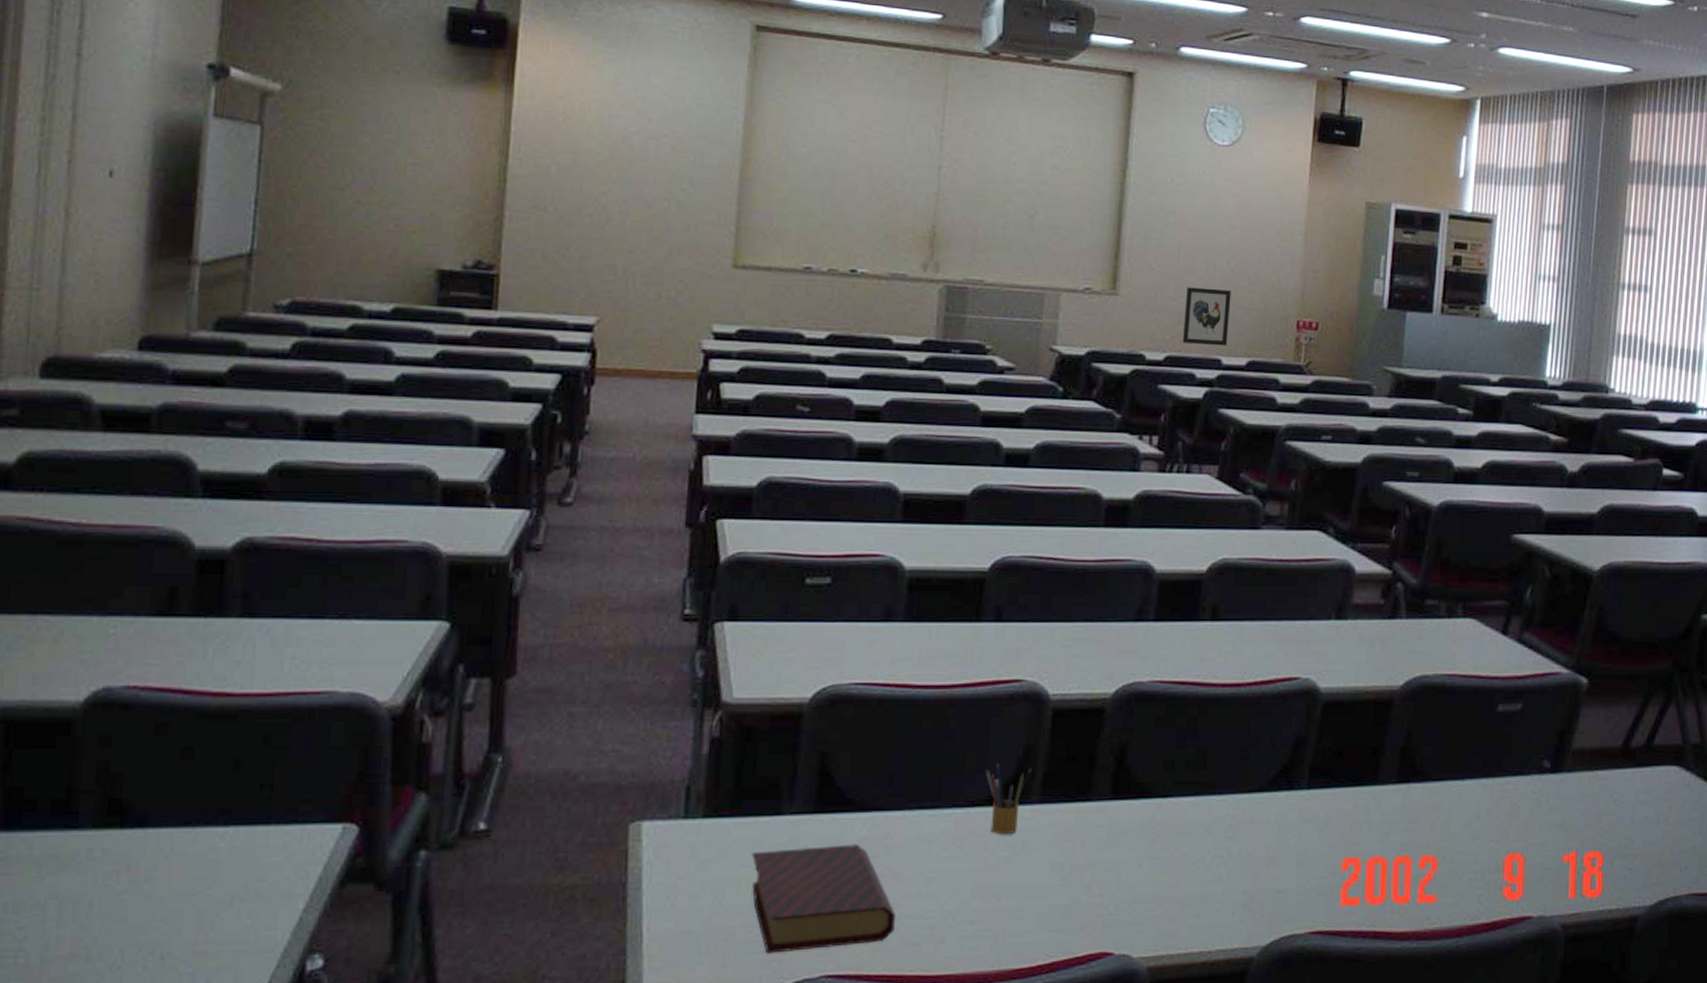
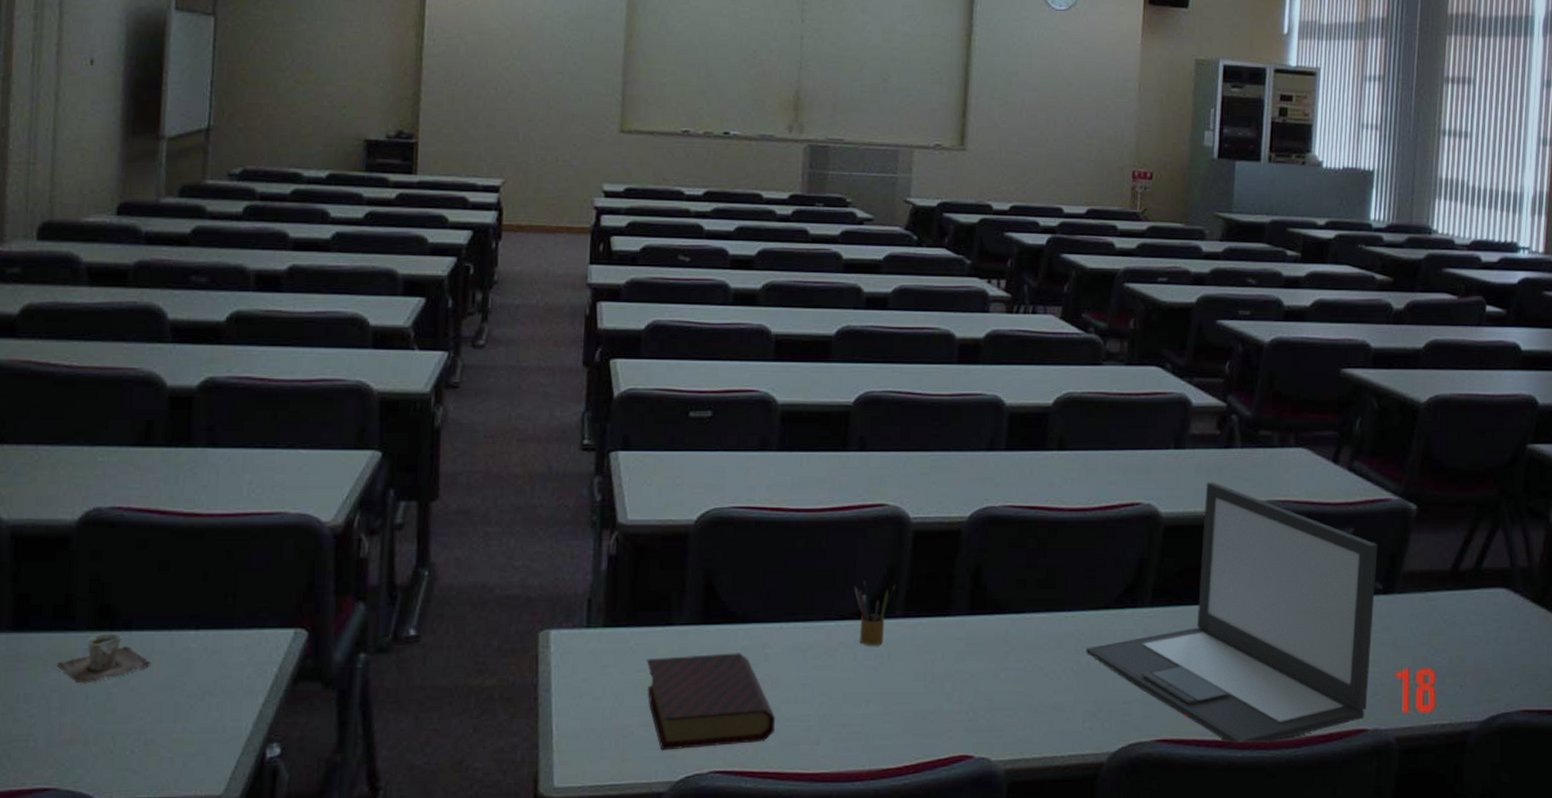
cup: none [53,831,171,890] -> present [56,633,152,684]
wall art: present [1182,287,1231,346] -> none [1026,142,1071,196]
laptop: none [1236,655,1547,935] -> present [1085,482,1378,744]

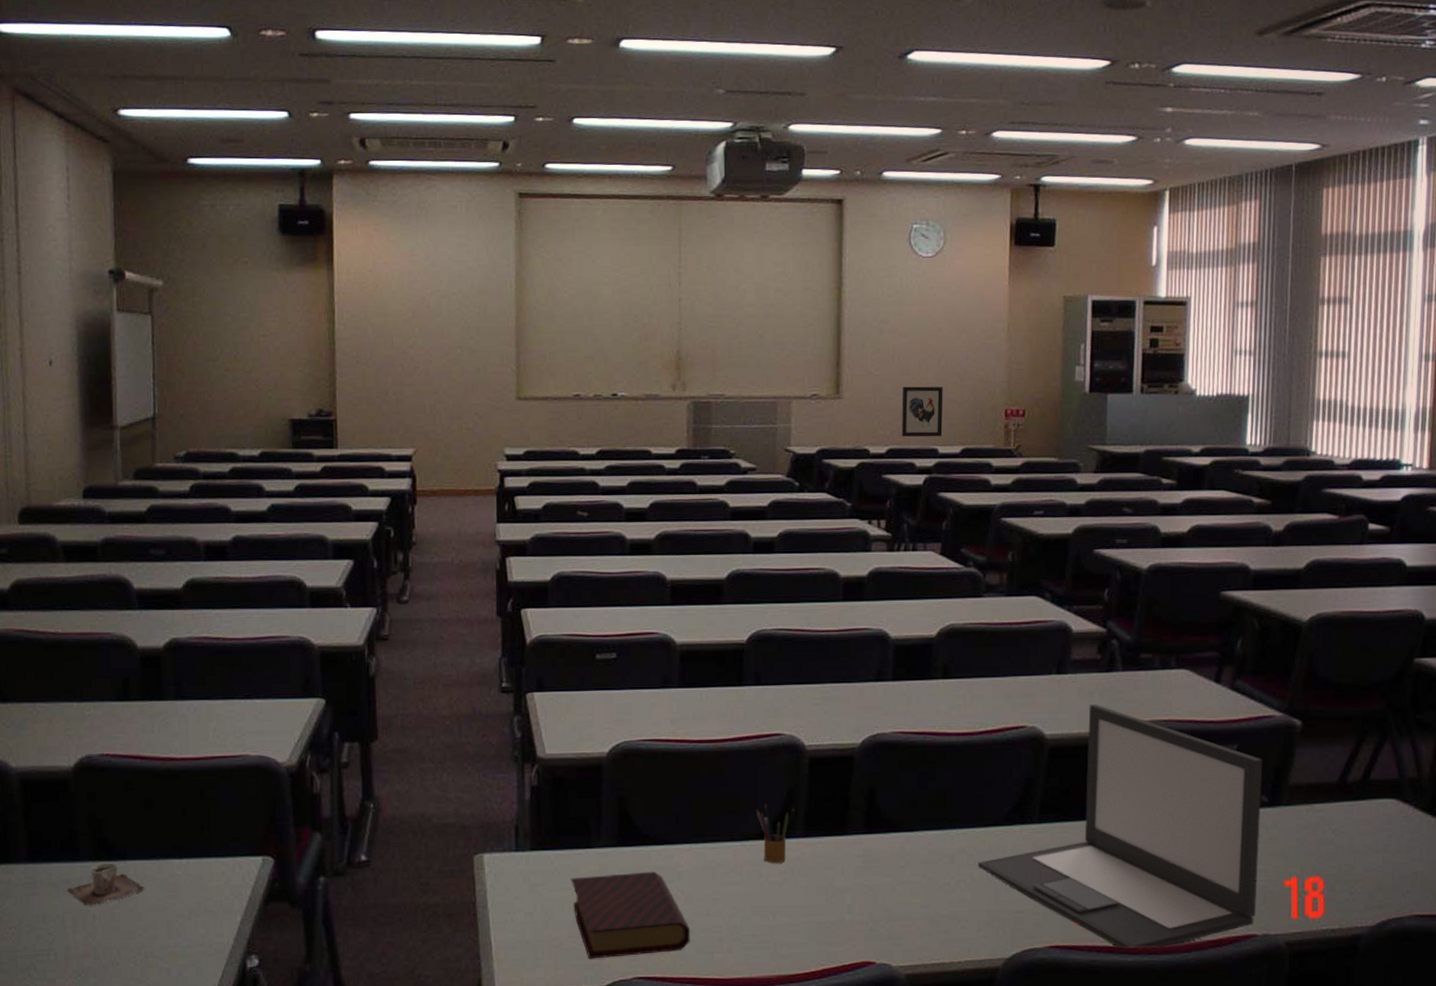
wall art: none [1026,142,1071,196] -> present [901,386,943,437]

